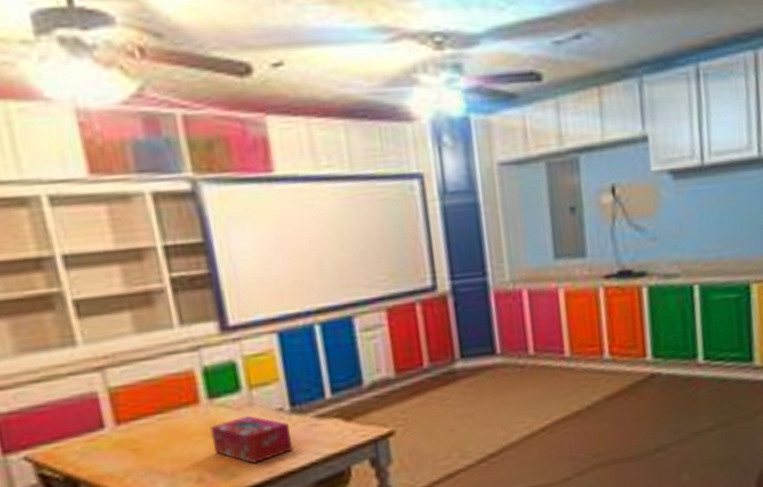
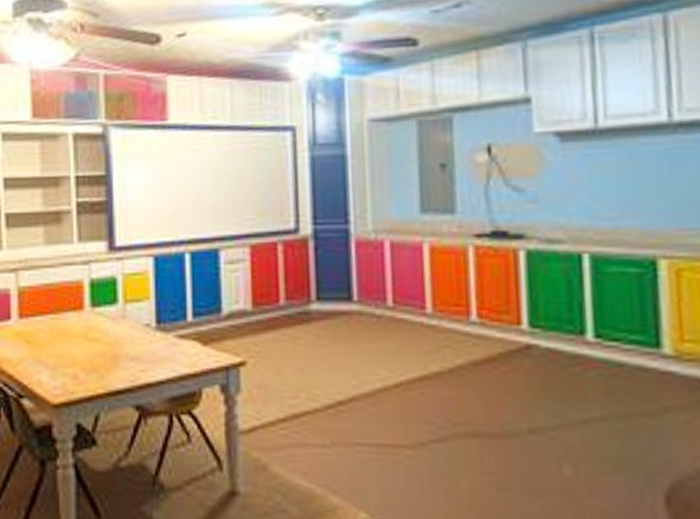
tissue box: present [210,415,293,464] -> none [89,326,154,371]

